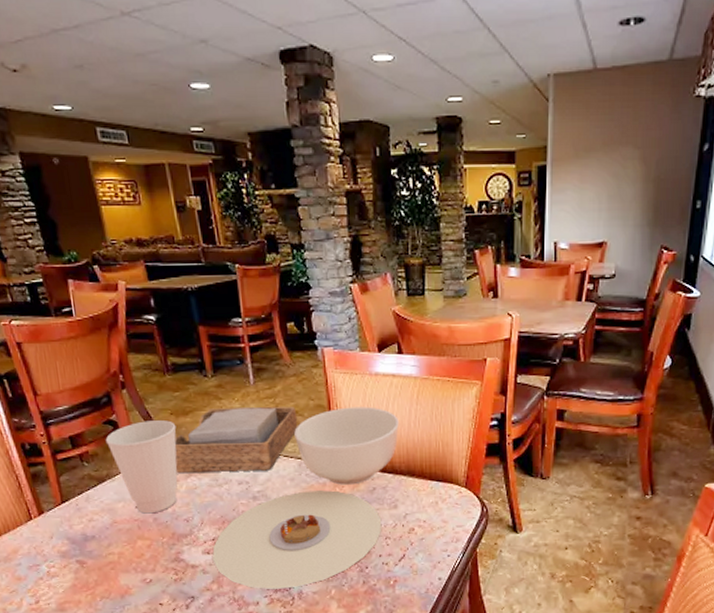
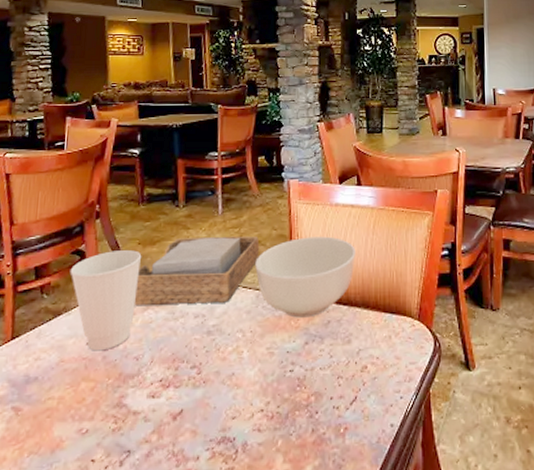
plate: present [212,490,382,589] -> none [157,324,335,440]

